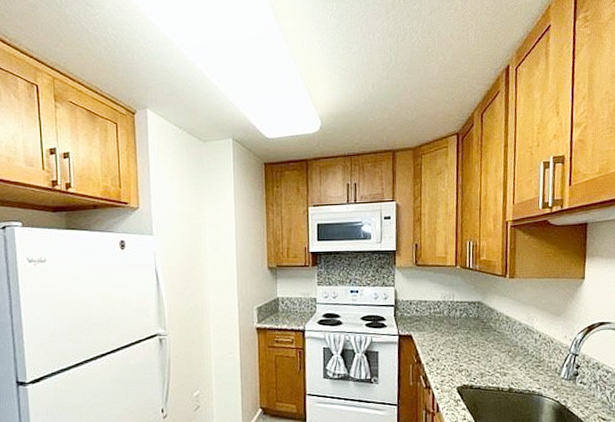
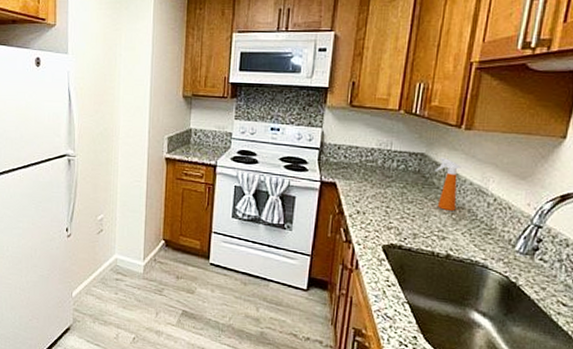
spray bottle: none [490,304,511,350] -> present [434,158,461,212]

